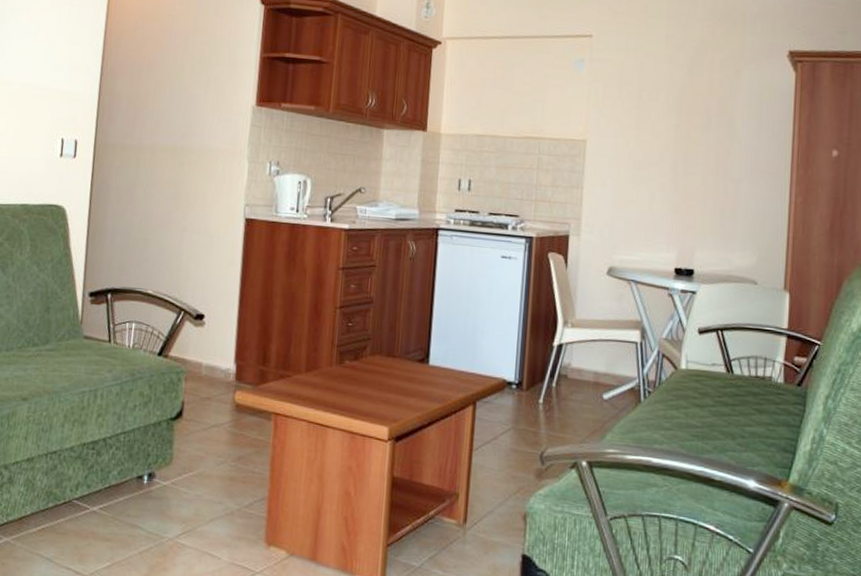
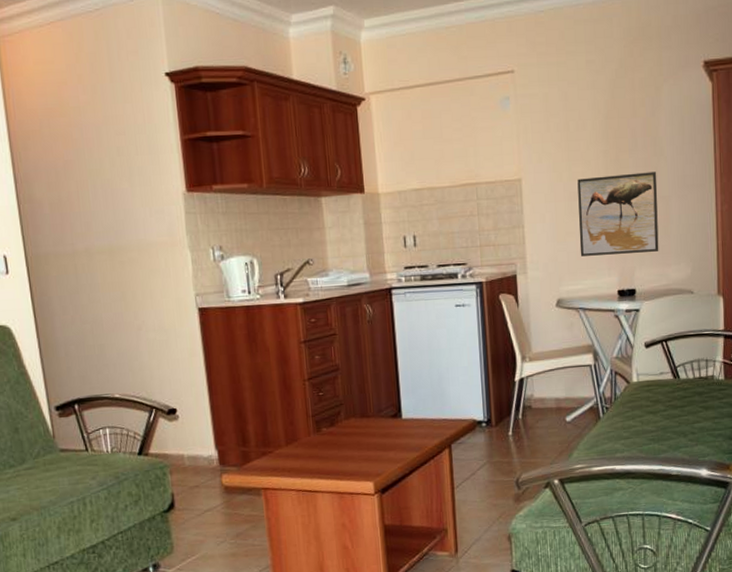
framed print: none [638,148,729,234] -> present [577,172,659,257]

